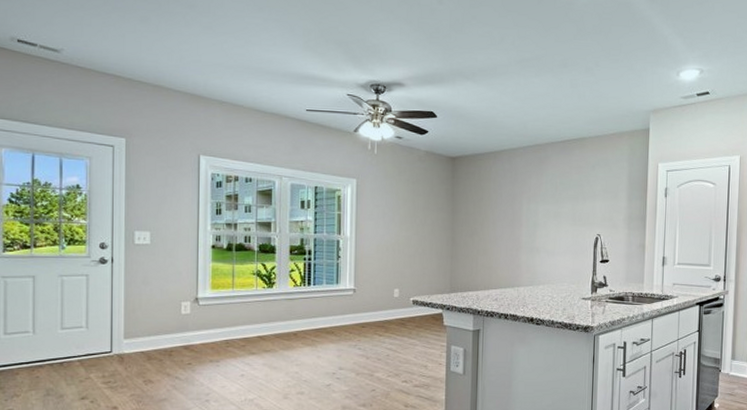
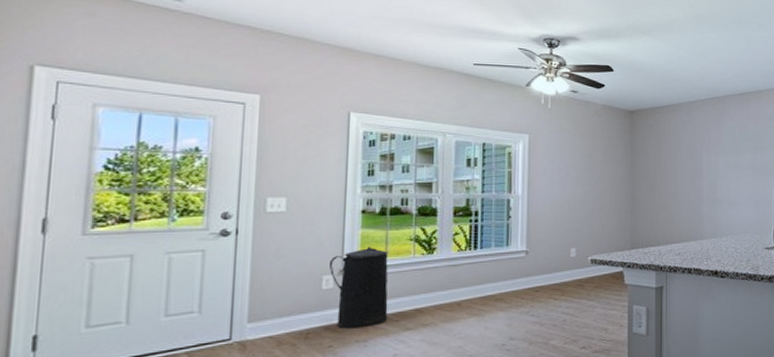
trash can: none [186,278,236,350] -> present [328,247,389,329]

